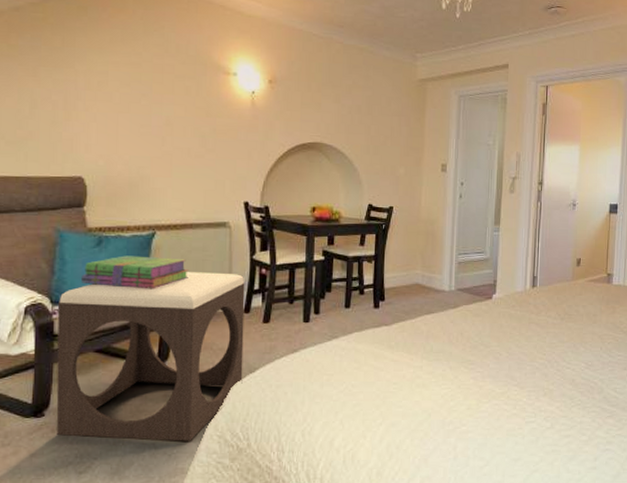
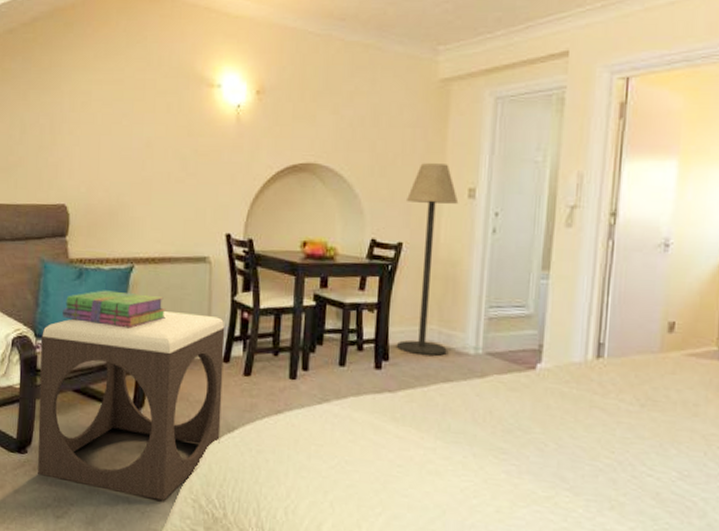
floor lamp: none [391,144,435,294] -> present [397,163,459,356]

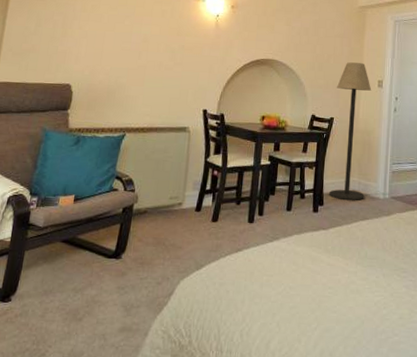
footstool: present [37,311,225,501] -> none [19,171,199,335]
stack of books: present [63,290,166,328] -> none [58,154,150,185]

